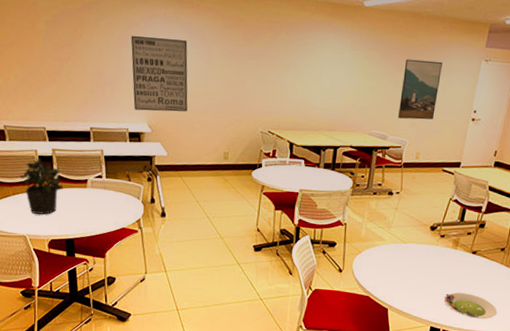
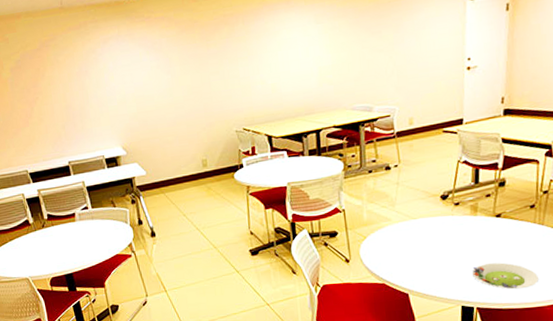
potted plant: present [19,158,63,215] -> none [12,201,54,256]
wall art: present [131,36,188,112] -> none [90,55,158,136]
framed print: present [398,59,443,120] -> none [378,13,422,85]

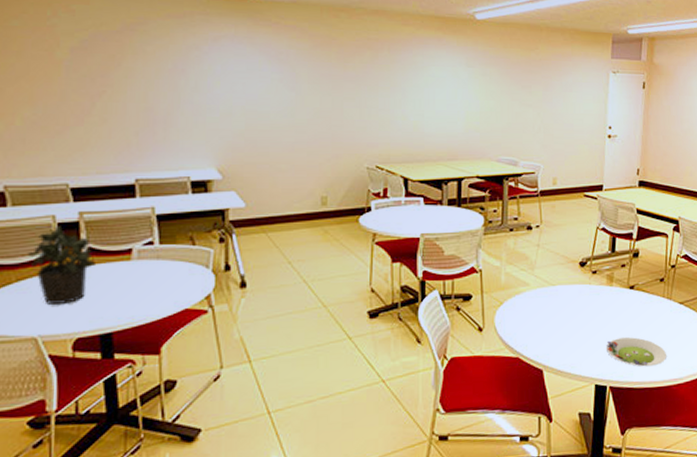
potted plant: none [12,201,54,256] -> present [26,226,95,304]

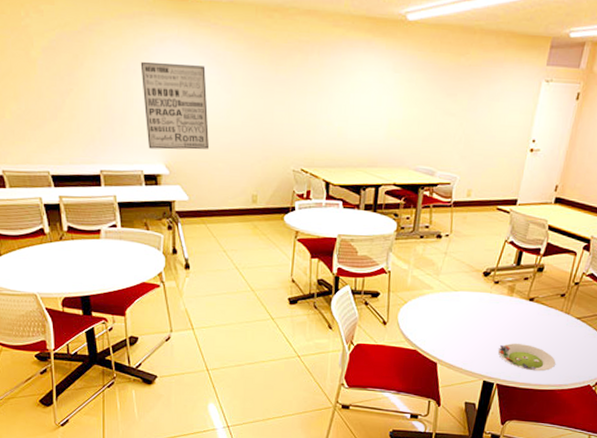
potted plant: present [26,226,95,304] -> none [23,206,74,270]
wall art: none [190,62,270,153] -> present [140,62,209,150]

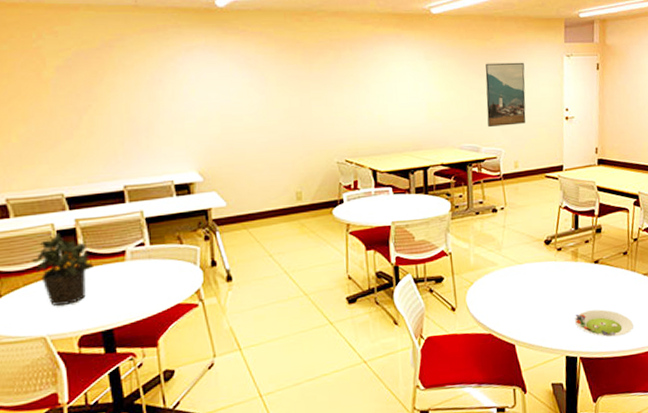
potted plant: none [23,206,74,270] -> present [31,233,93,306]
wall art: present [140,62,209,150] -> none [166,70,245,157]
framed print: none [447,81,497,152] -> present [485,62,526,127]

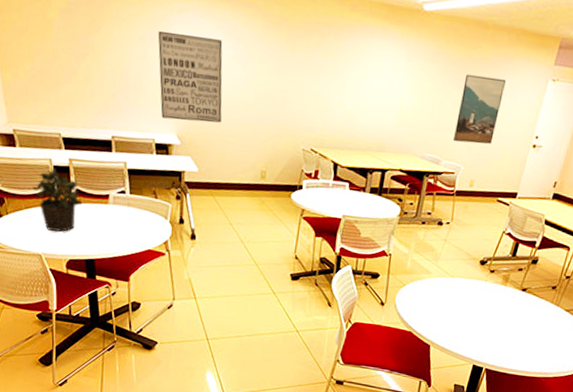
wall art: none [166,70,245,157] -> present [157,31,223,123]
salad plate: present [575,309,633,337] -> none [489,331,543,359]

